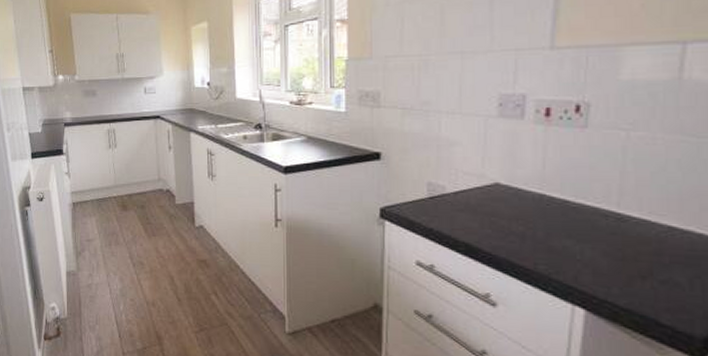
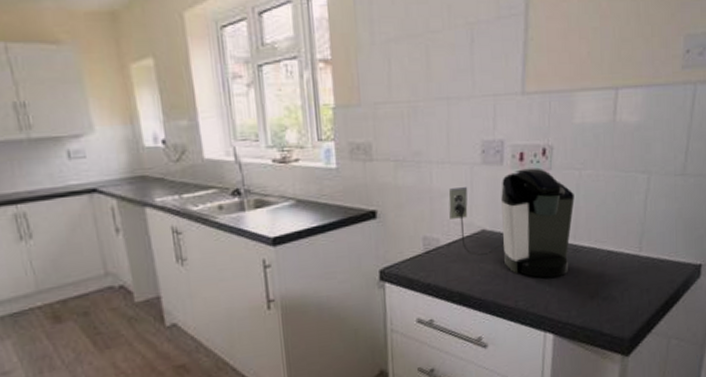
coffee maker: none [458,124,619,246] -> present [448,167,575,278]

